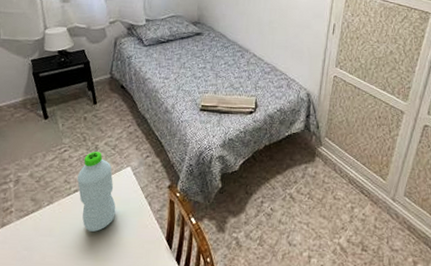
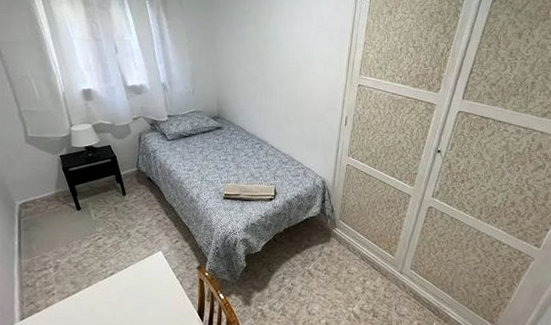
water bottle: present [77,152,116,232] -> none [112,238,151,309]

